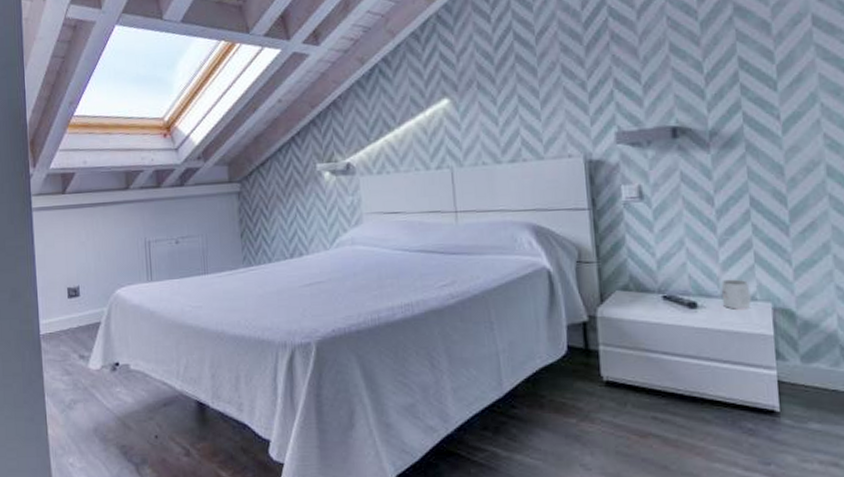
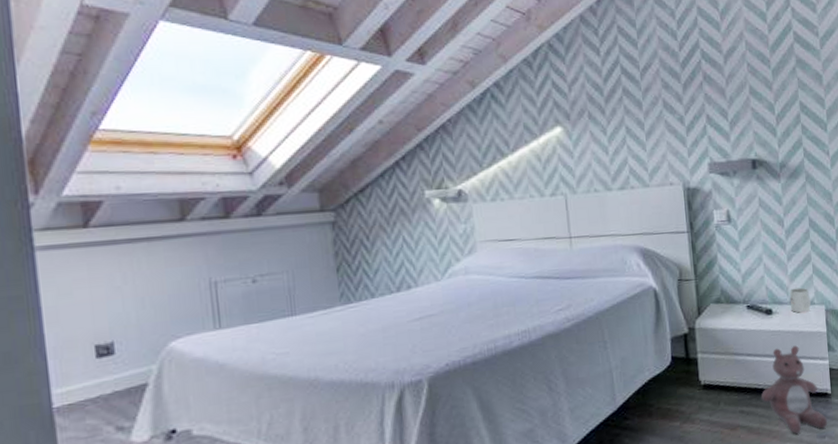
stuffed animal: none [680,348,775,454] -> present [760,345,828,434]

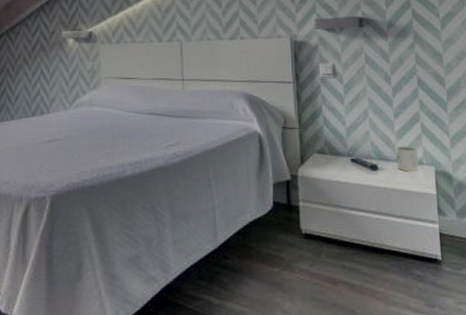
stuffed animal: present [760,345,828,434] -> none [364,205,438,298]

